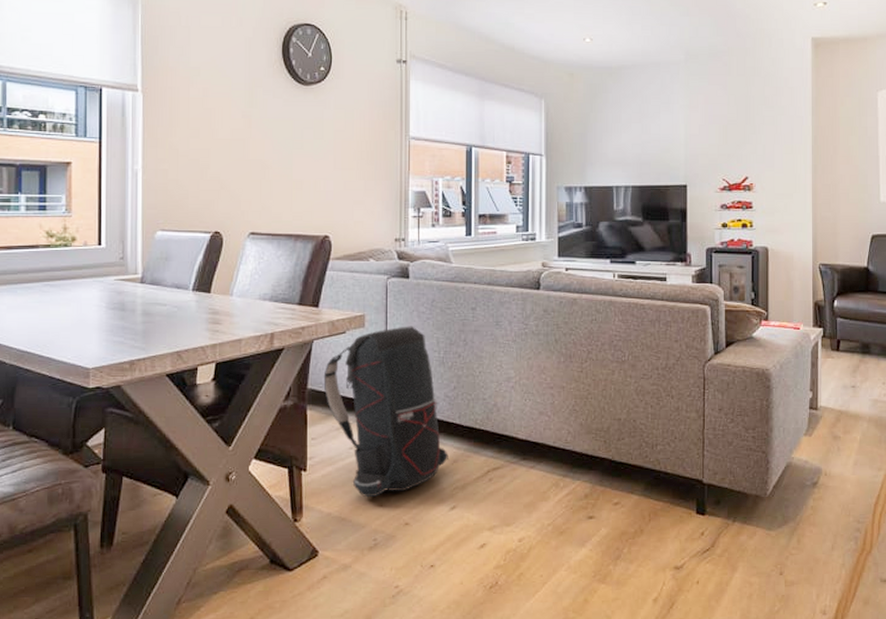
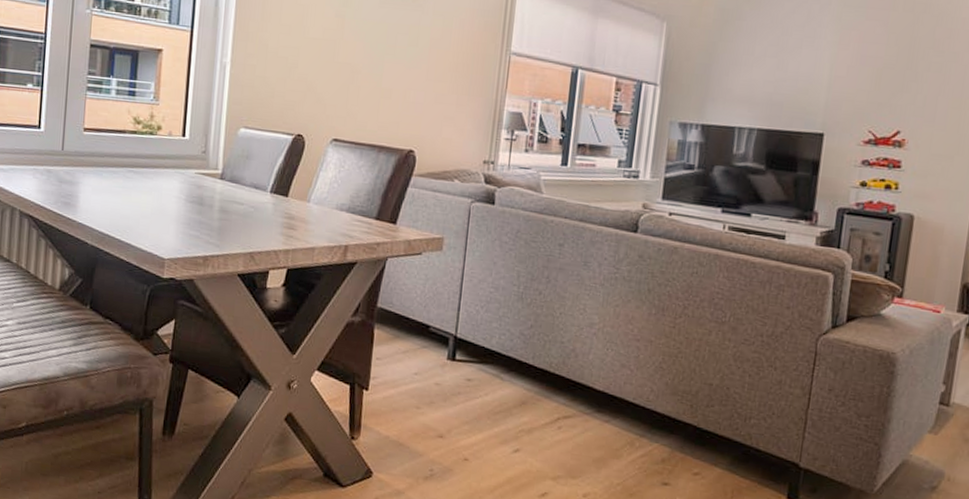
backpack: present [323,326,450,498] -> none [393,254,518,427]

